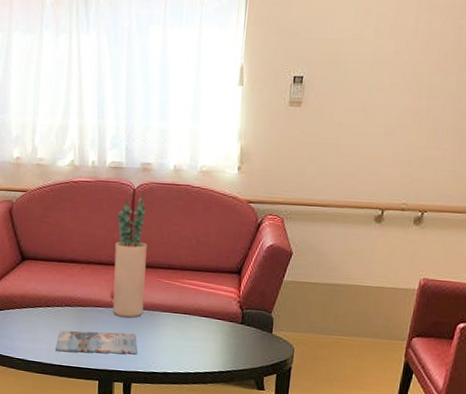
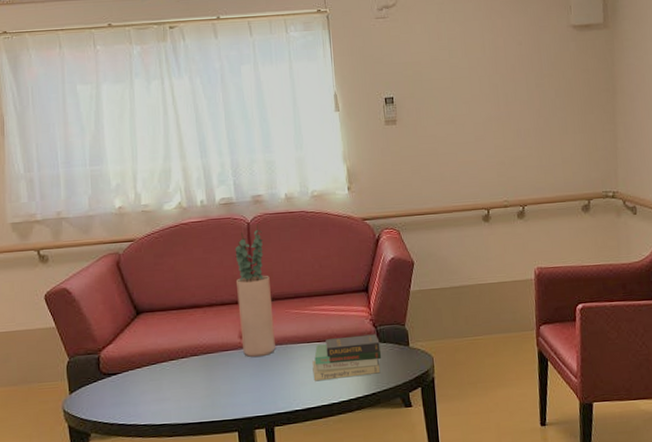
magazine: present [56,330,138,355] -> none [186,373,276,408]
books: none [174,313,244,354] -> present [312,334,381,382]

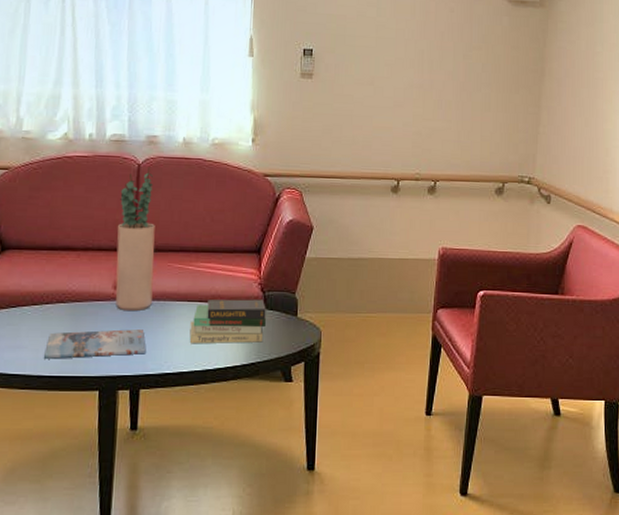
magazine: none [186,373,276,408] -> present [44,329,146,359]

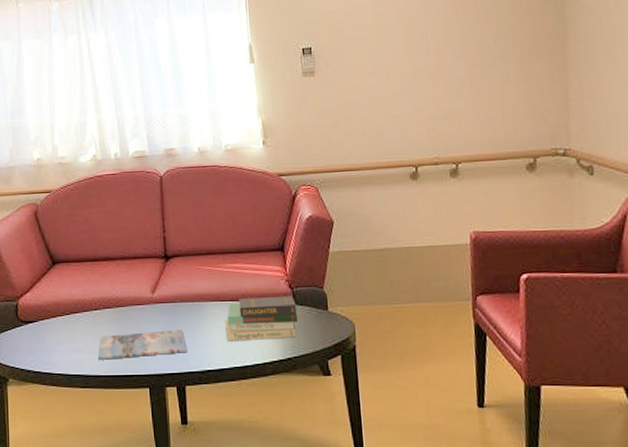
vase: present [115,167,155,312] -> none [147,178,188,313]

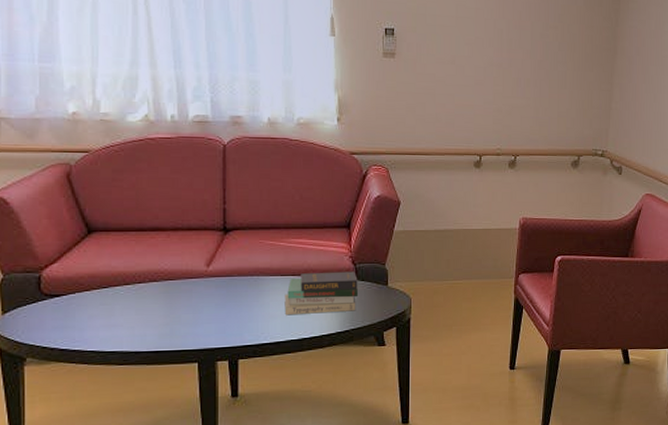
magazine: present [98,330,187,360] -> none [141,304,242,335]

